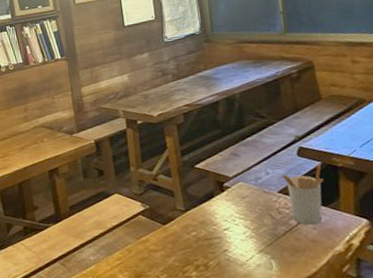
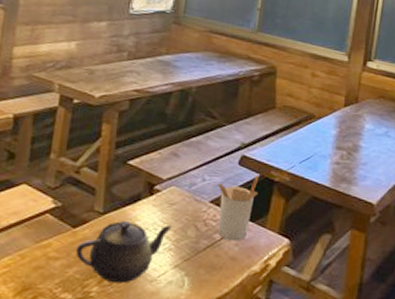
teapot: none [169,215,248,269] -> present [75,220,172,284]

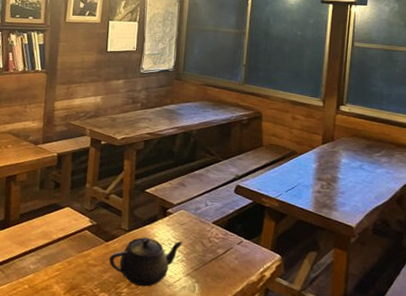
utensil holder: present [217,176,259,242] -> none [218,202,252,256]

